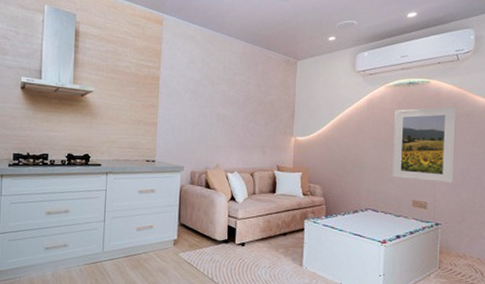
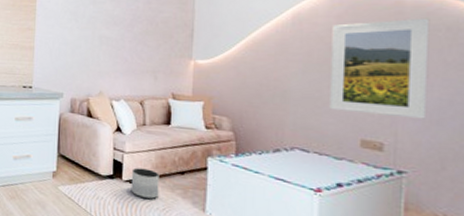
planter: none [242,232,266,259] -> present [131,168,160,200]

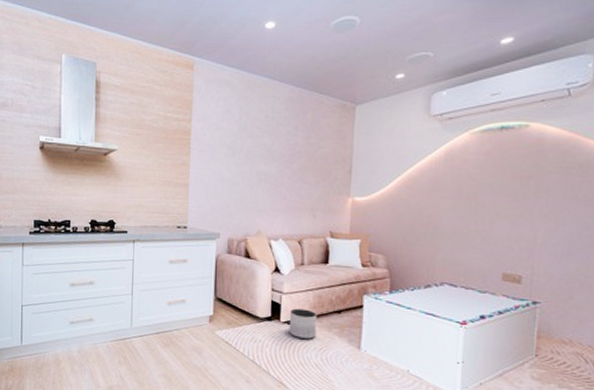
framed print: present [329,18,430,119] -> none [476,155,566,252]

